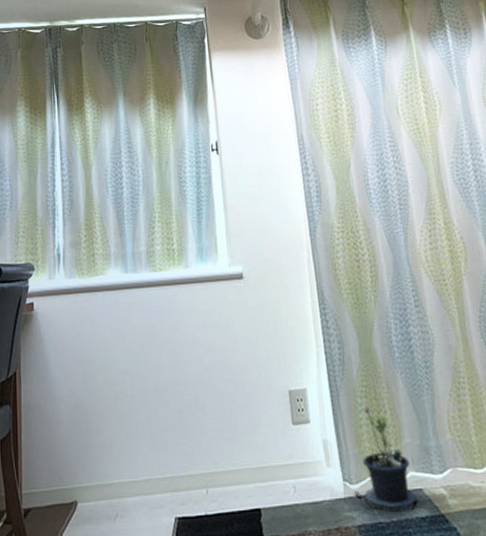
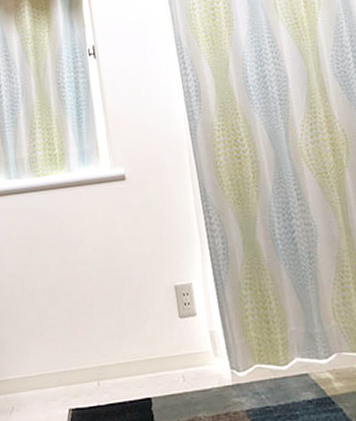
potted plant: present [354,406,419,512] -> none [242,297,305,397]

